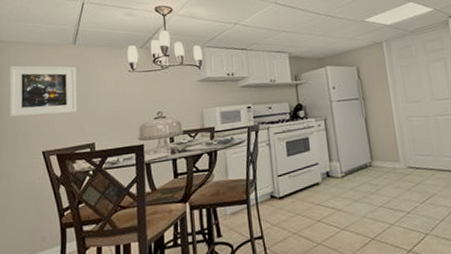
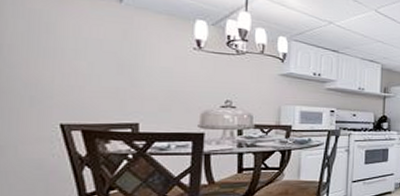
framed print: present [9,65,78,117] -> none [9,9,120,84]

